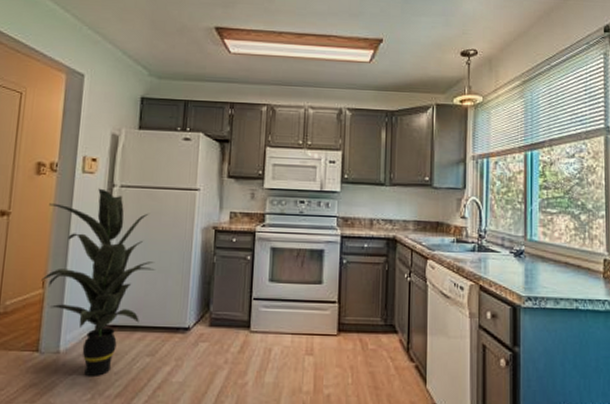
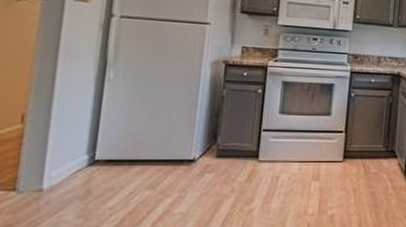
indoor plant: present [41,188,155,376] -> none [20,18,158,213]

